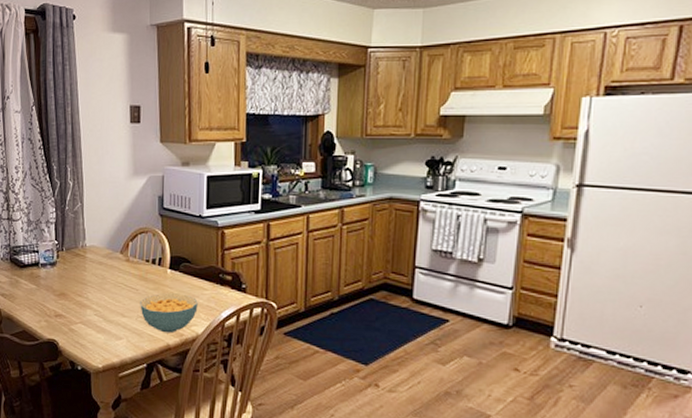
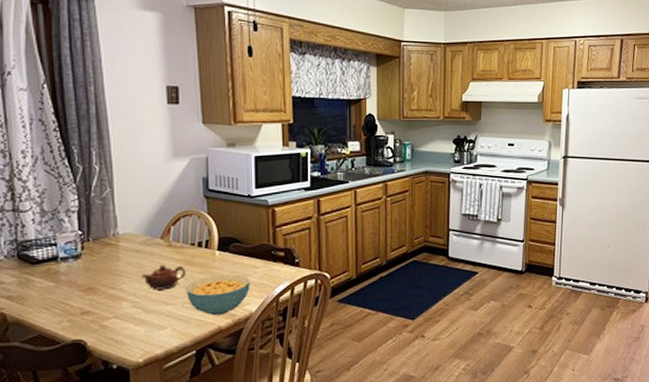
teapot: none [103,277,141,302] -> present [141,264,186,290]

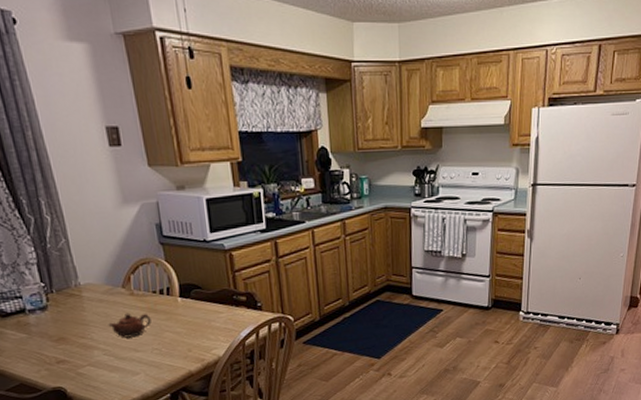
cereal bowl: present [186,274,250,316] -> none [153,320,216,361]

